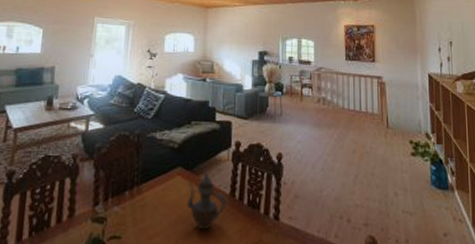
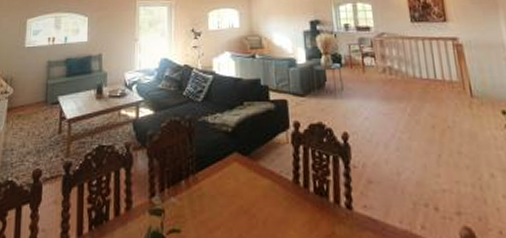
teapot: present [186,172,227,231] -> none [246,157,291,222]

